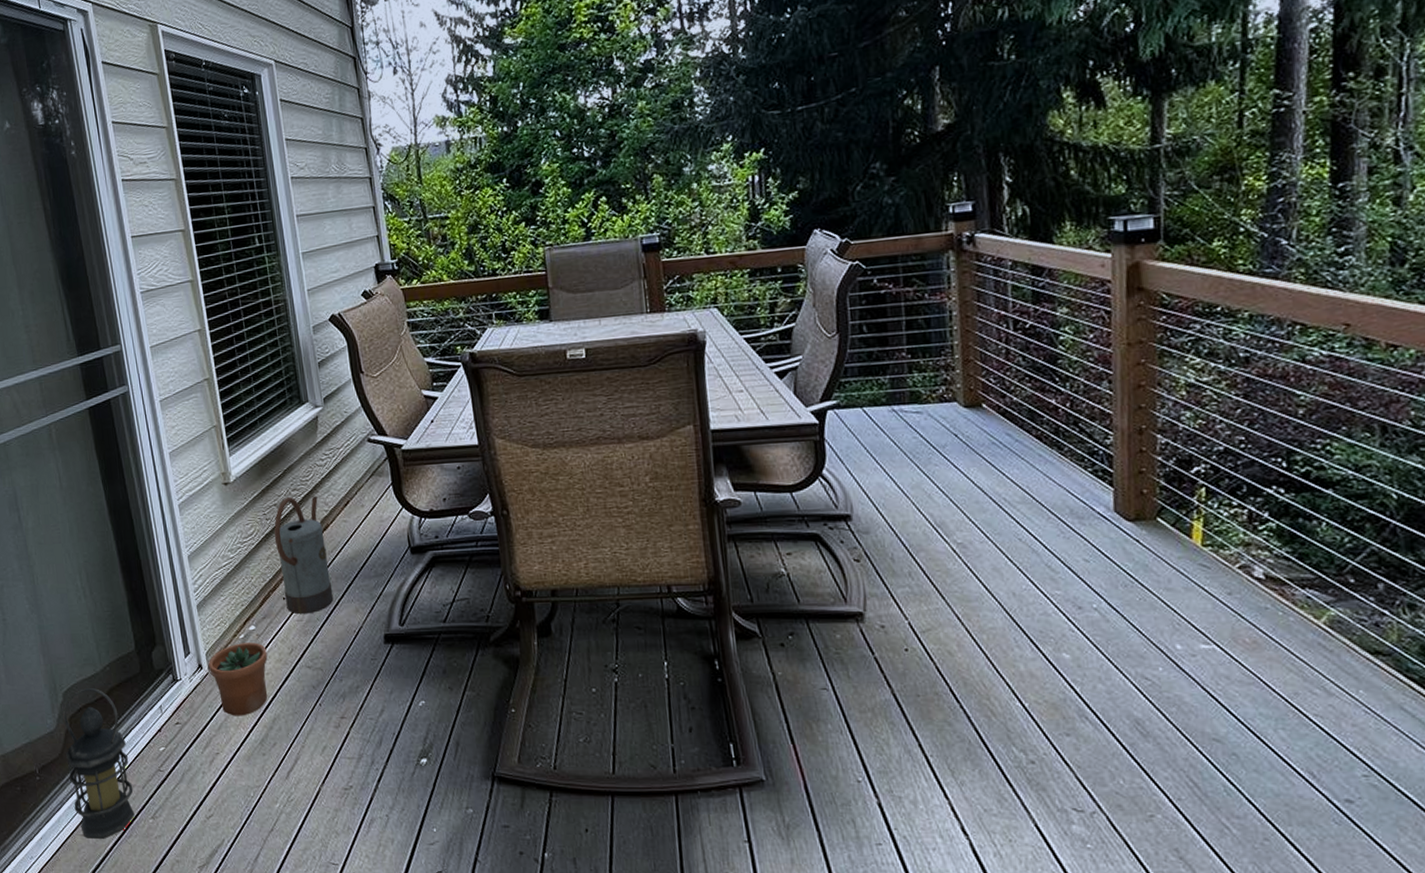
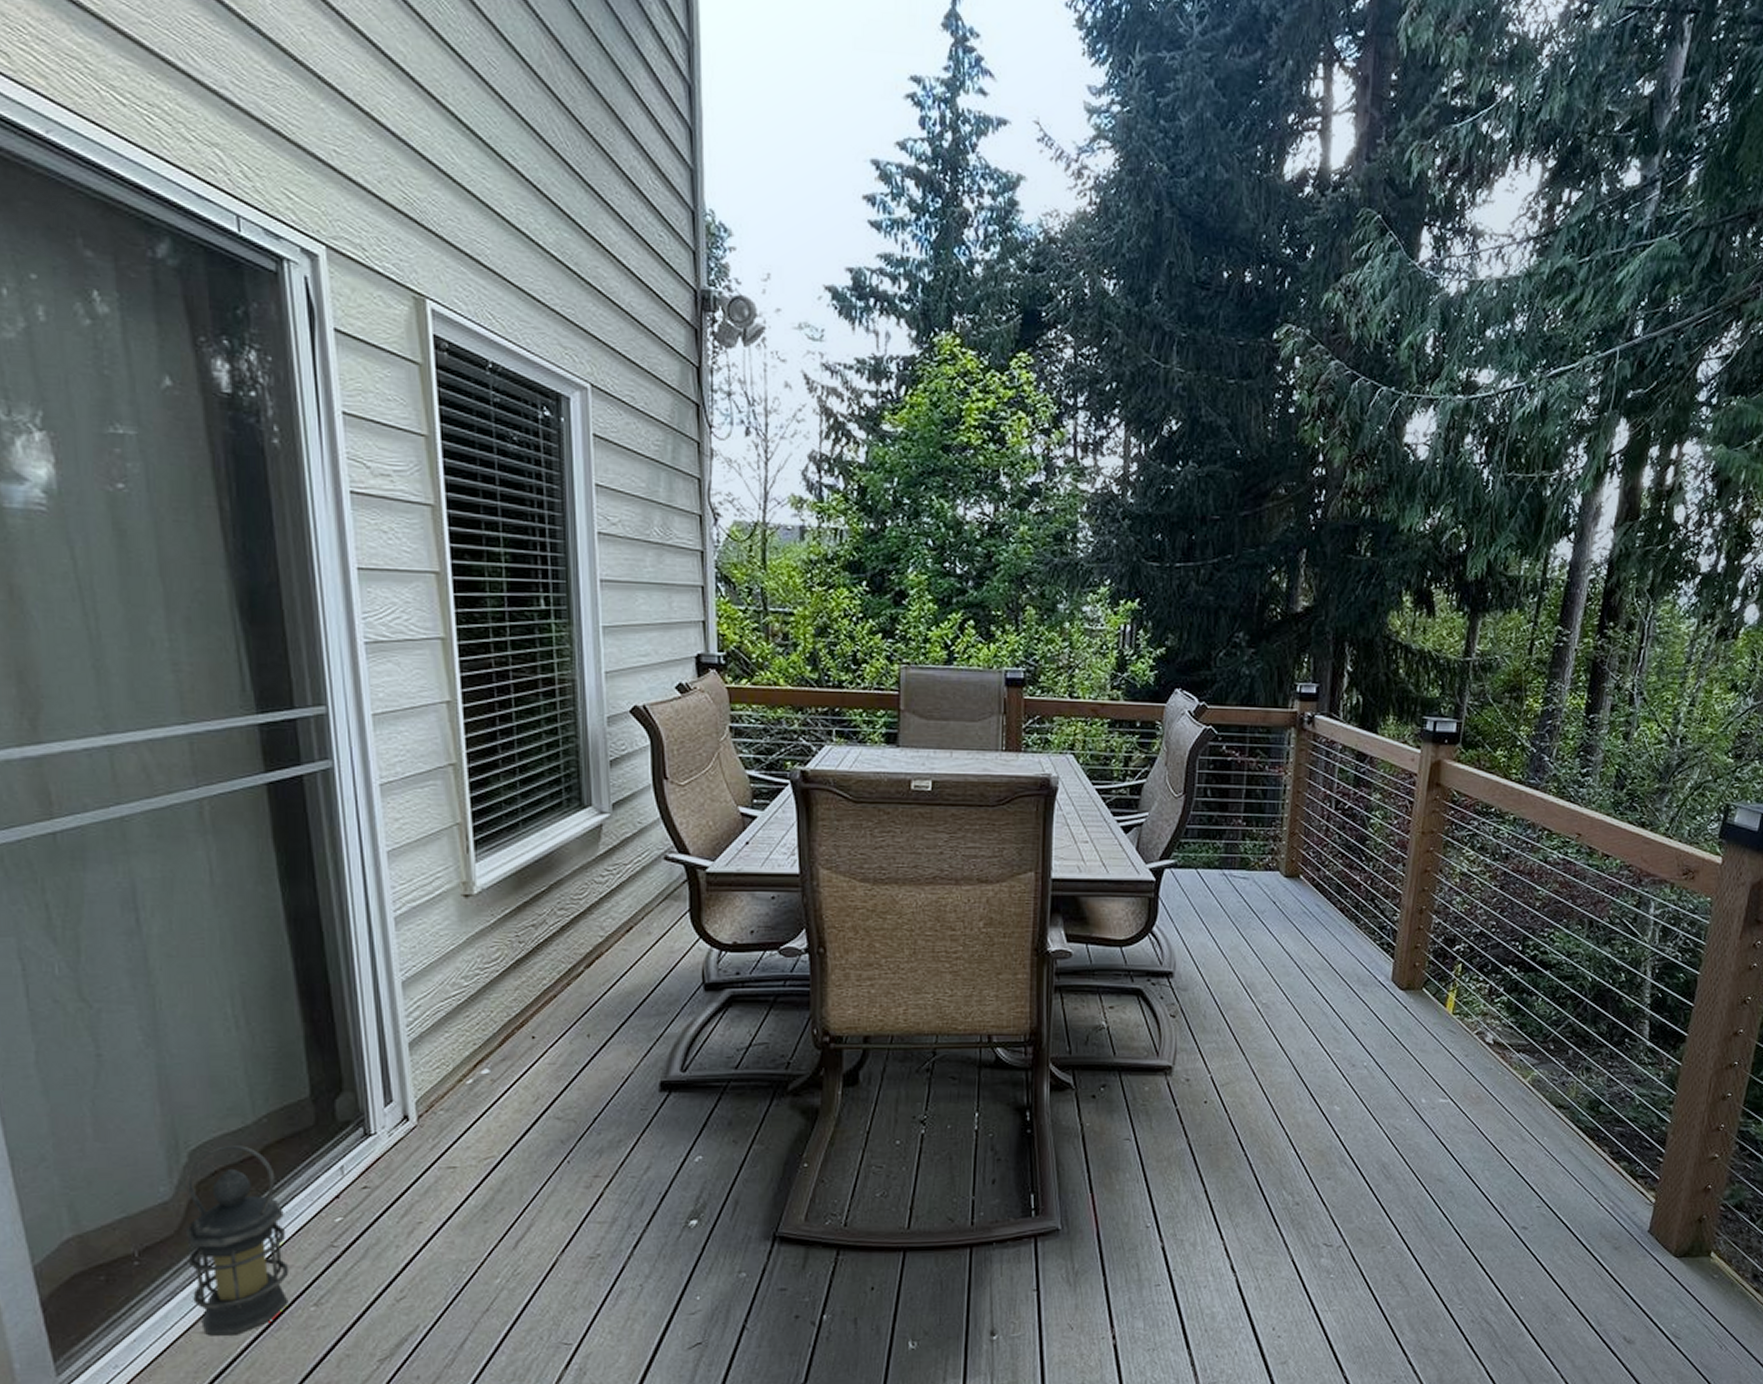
planter: present [208,643,268,716] -> none [417,1089,503,1178]
watering can: present [274,496,334,615] -> none [527,916,600,1057]

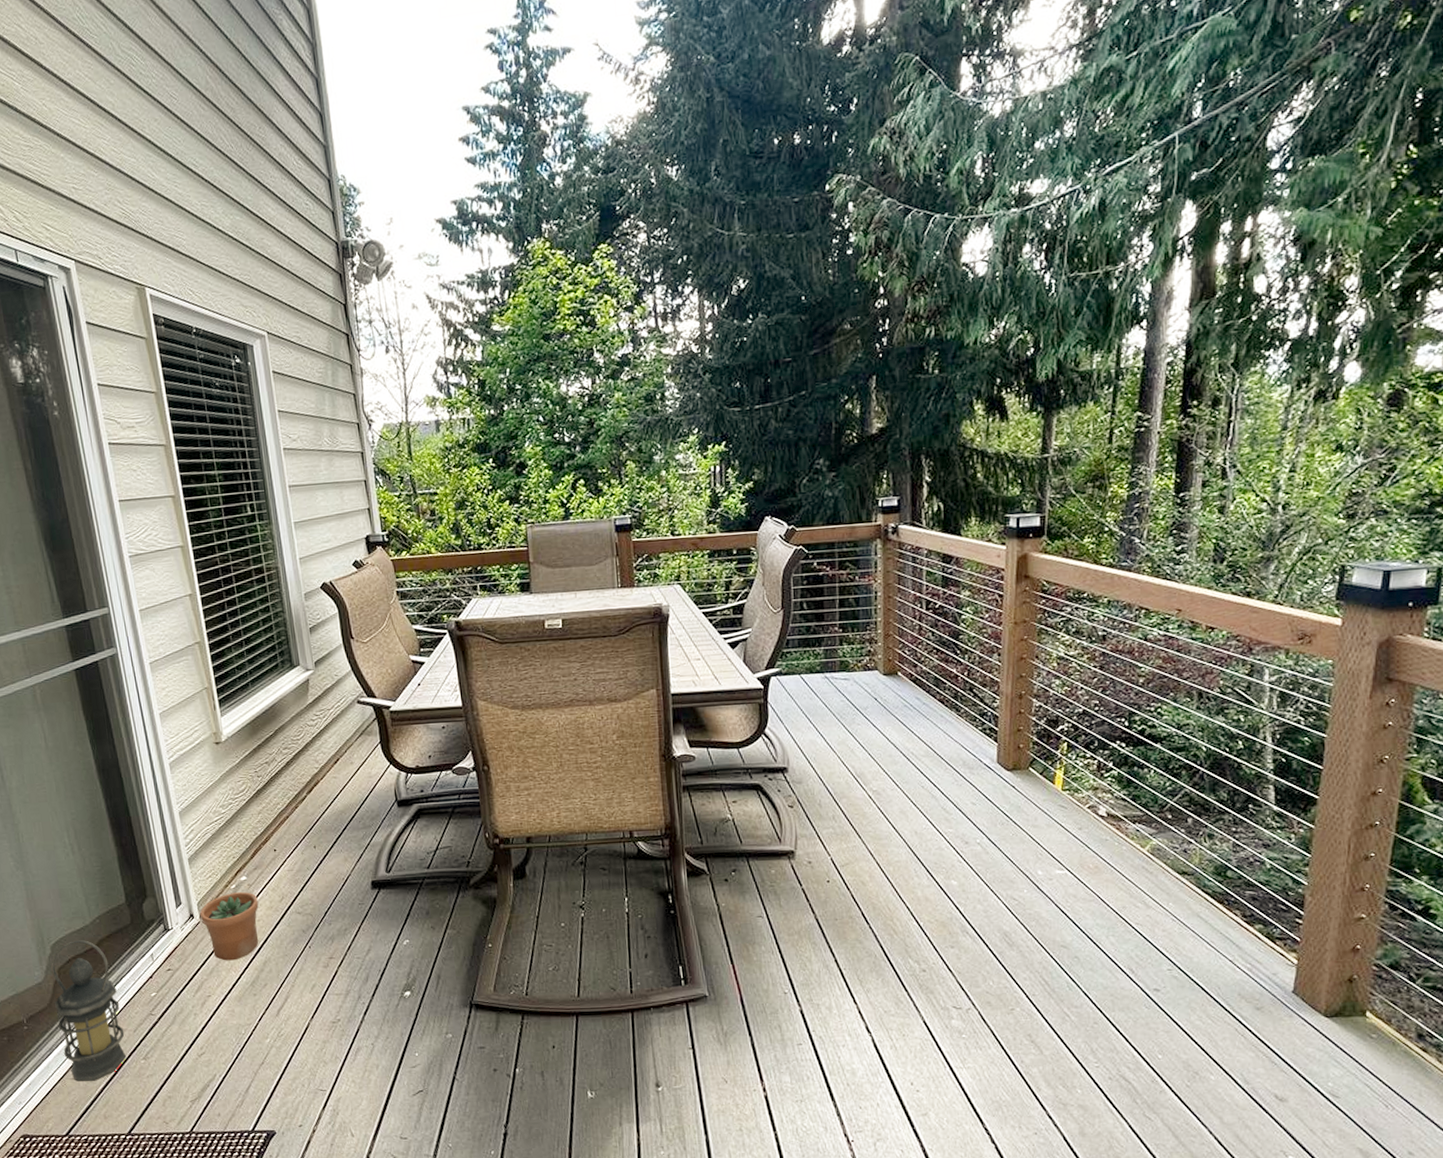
planter: none [417,1089,503,1178] -> present [199,892,259,961]

